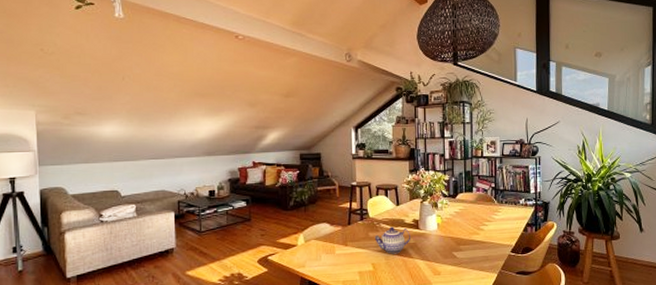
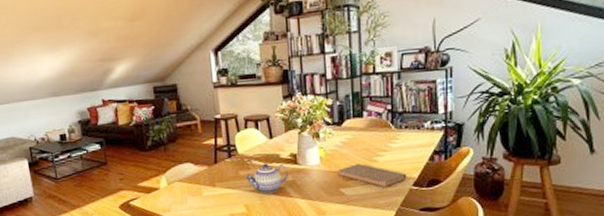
book: none [452,231,507,253] -> present [338,164,407,188]

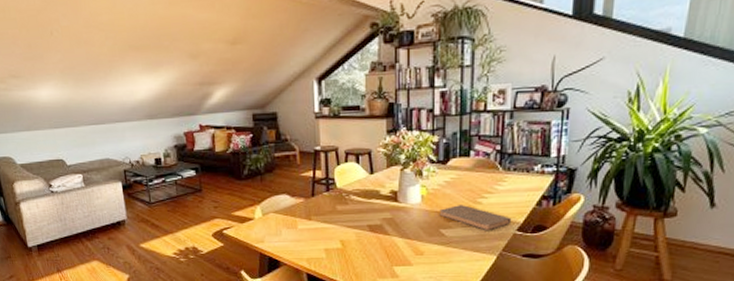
teapot: present [245,163,289,194] -> none [343,199,388,231]

